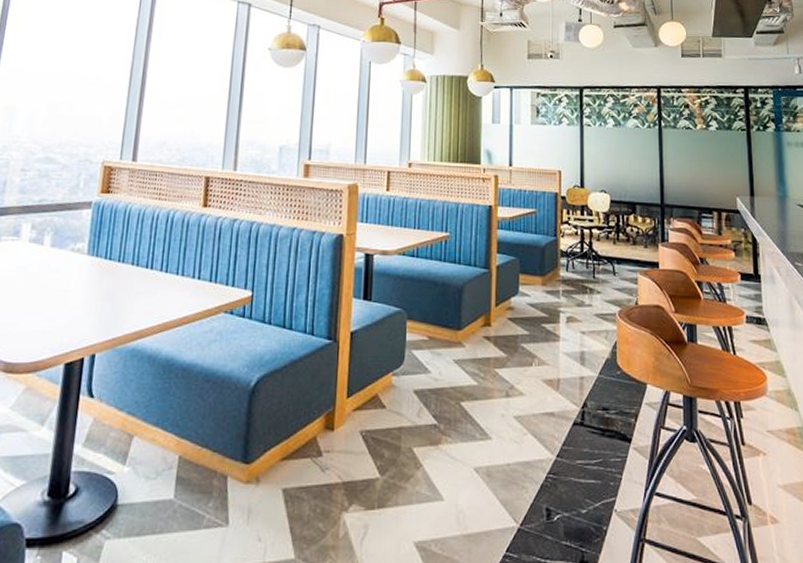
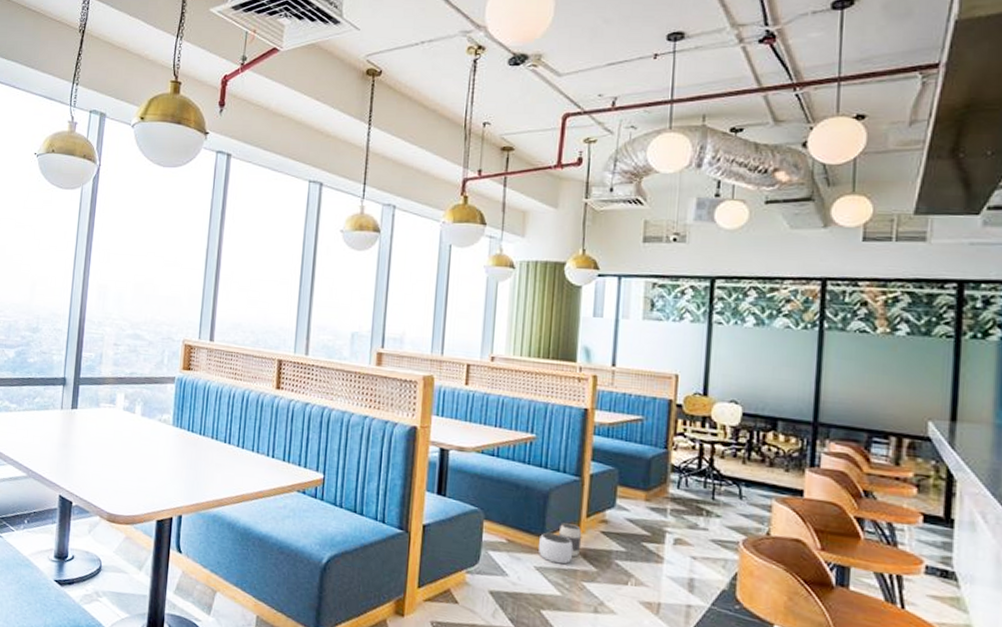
waste basket: none [455,314,493,354] -> present [538,523,582,565]

